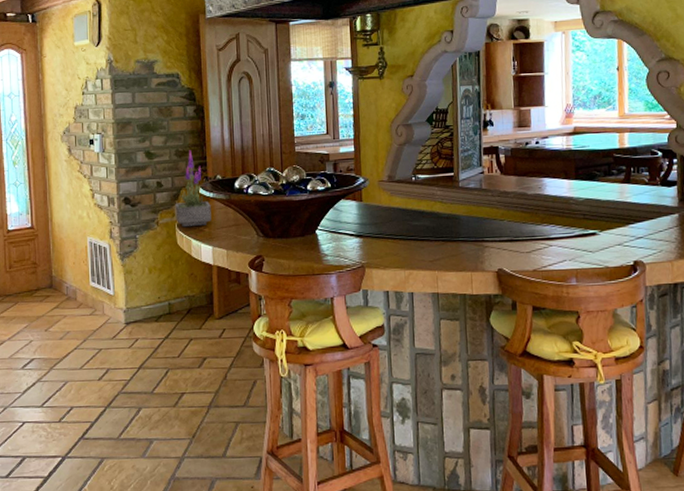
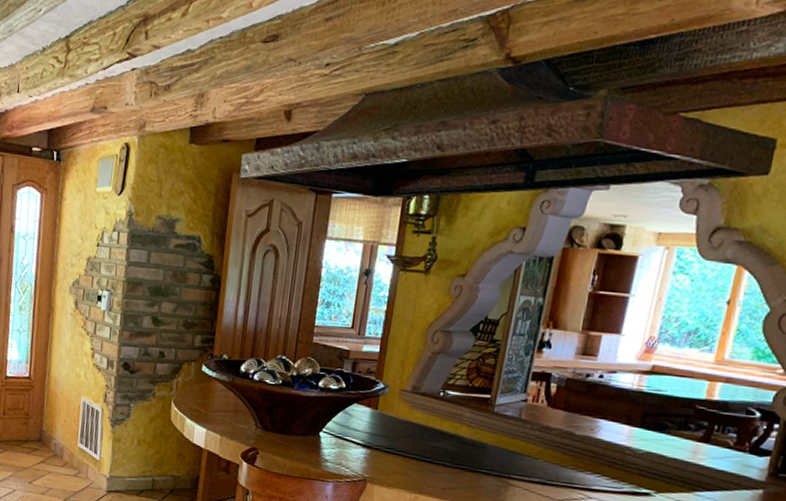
potted plant: present [175,150,211,226] -> none [173,323,212,406]

